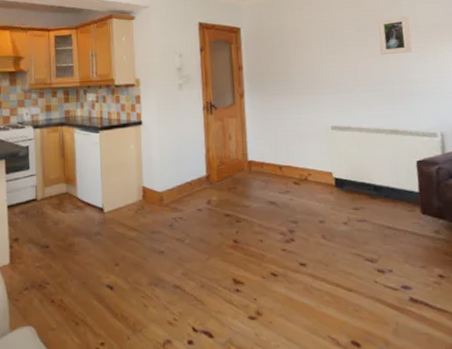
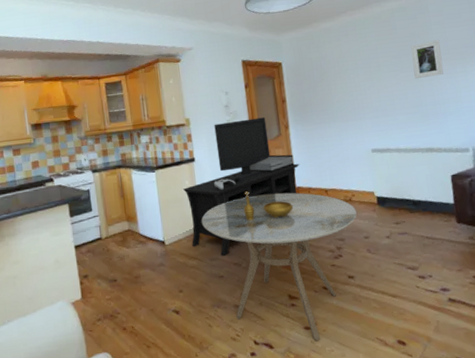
media console: none [128,83,254,229] -> present [183,117,300,256]
dining table: none [145,165,312,334] -> present [201,192,357,341]
decorative bowl: none [190,161,244,193] -> present [243,191,294,220]

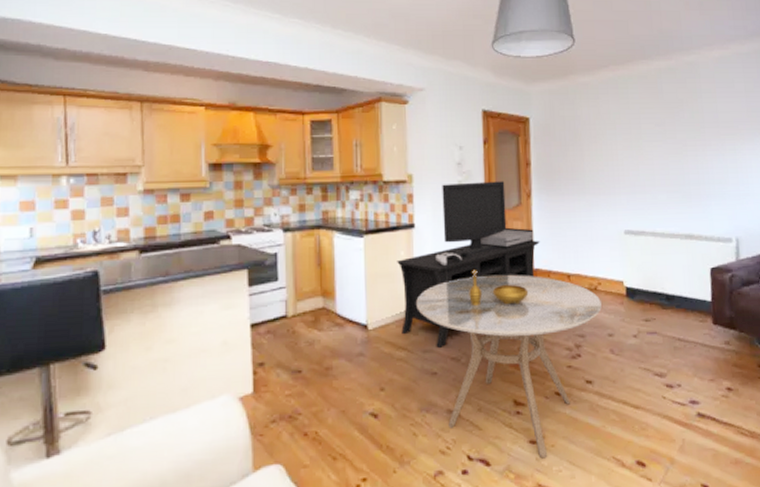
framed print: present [411,39,444,78] -> none [677,110,711,152]

